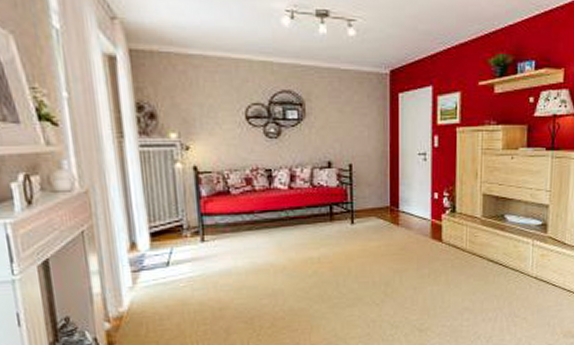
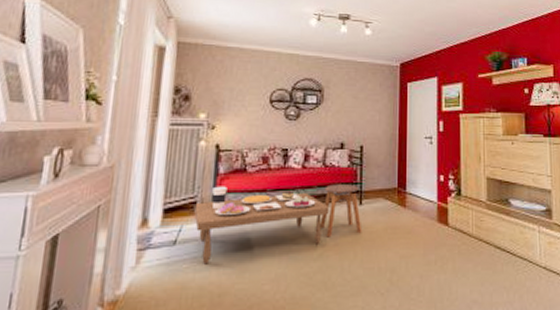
coffee table: none [181,209,321,283] -> present [194,186,330,265]
stool: none [312,204,355,256] -> present [320,184,362,238]

